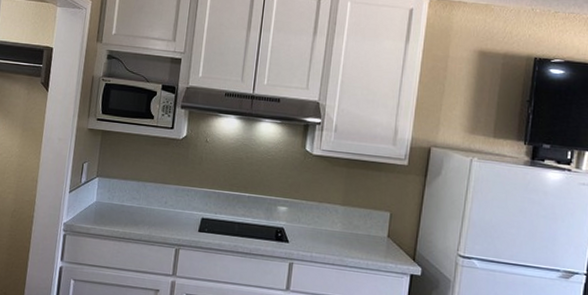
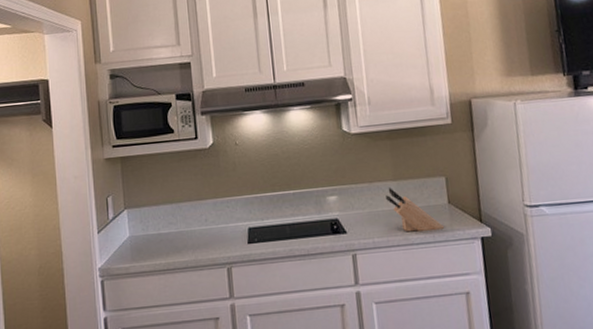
knife block: none [331,211,380,259] -> present [386,188,445,232]

